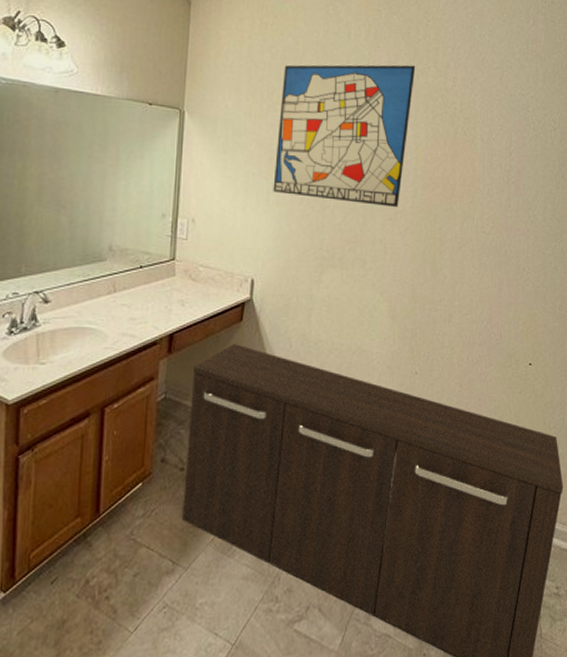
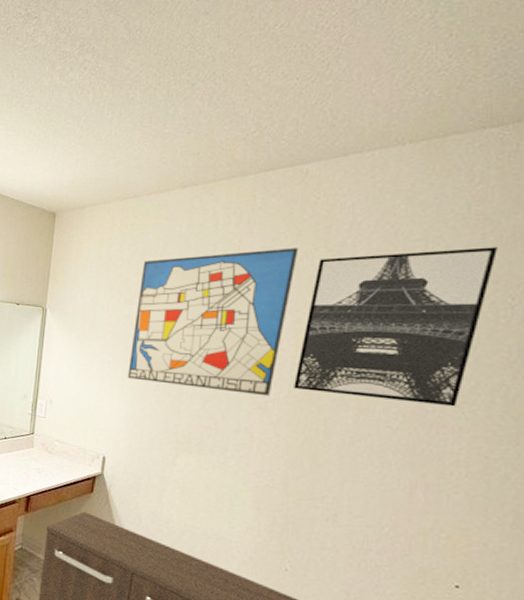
wall art: none [416,77,545,212] -> present [294,247,497,407]

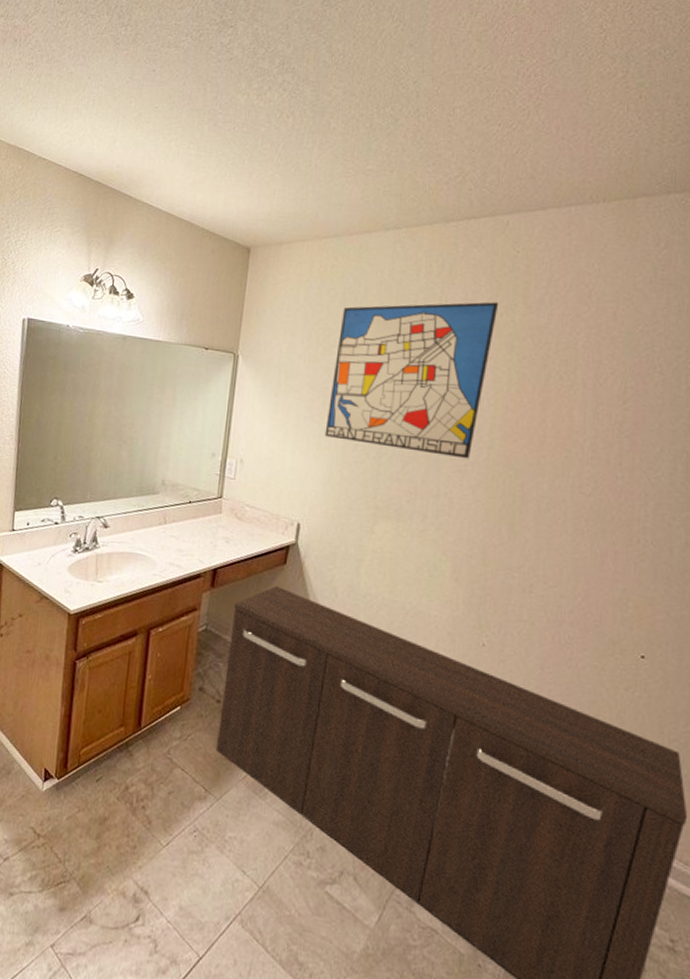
wall art: present [294,247,497,407] -> none [493,312,680,473]

